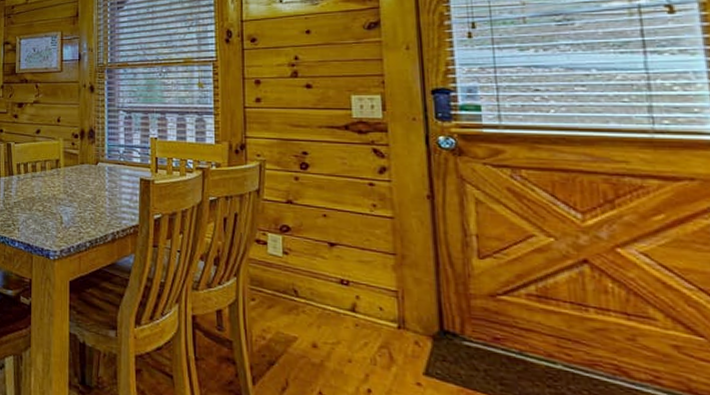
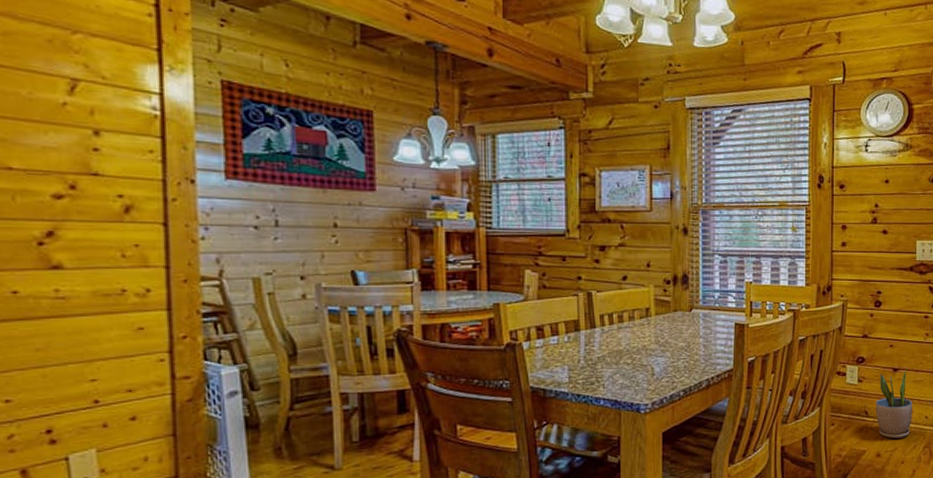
potted plant: none [307,246,360,330] -> present [875,370,912,439]

